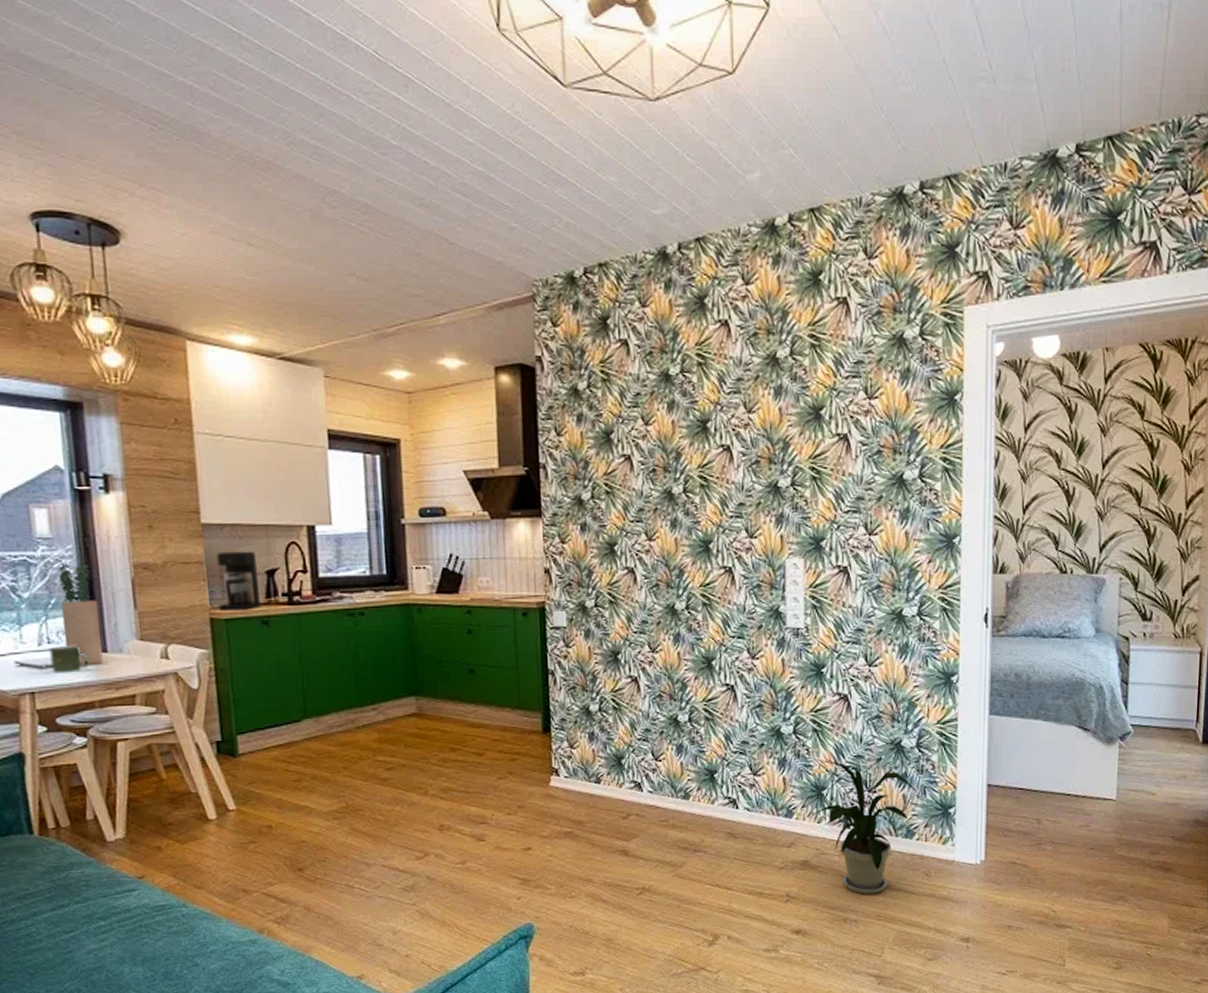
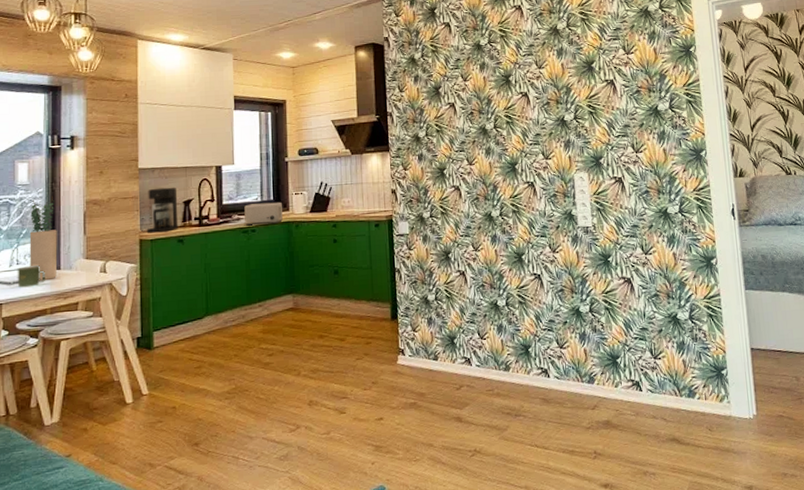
toaster: none [348,577,400,607] -> present [244,202,283,226]
house plant: present [808,760,918,894] -> none [606,333,695,449]

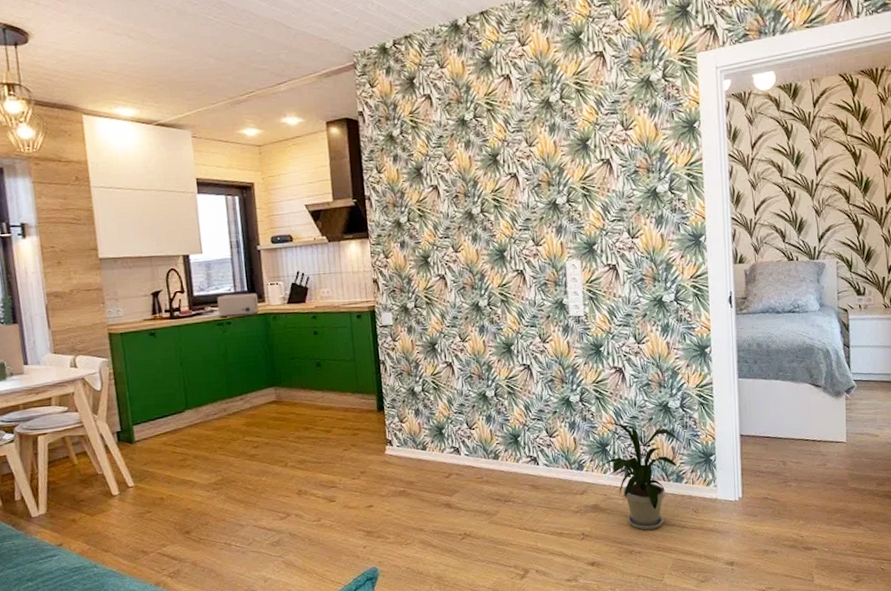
coffee maker: present [146,187,179,233] -> none [112,277,149,327]
house plant: none [606,333,695,449] -> present [595,422,684,530]

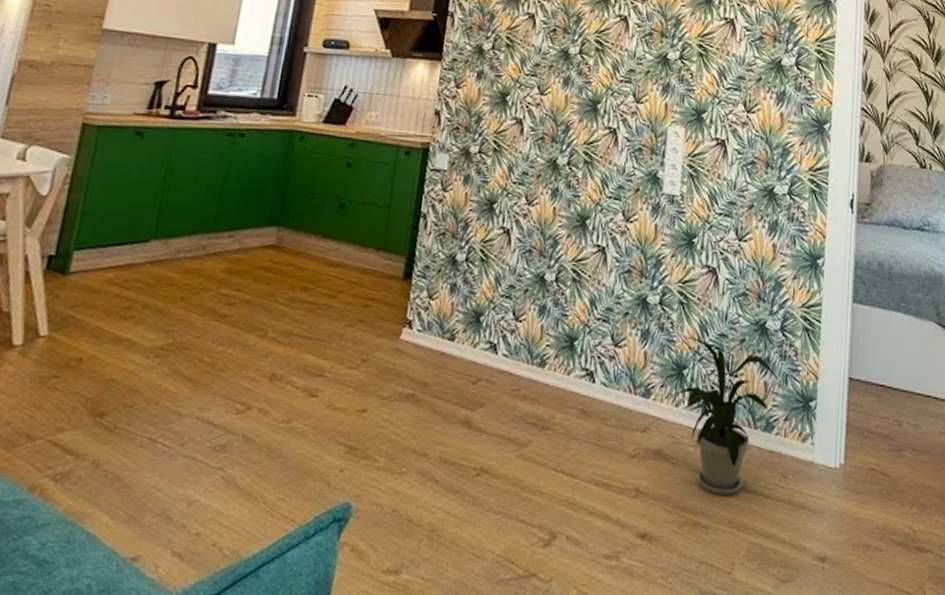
toaster: present [217,292,259,318] -> none [232,99,289,132]

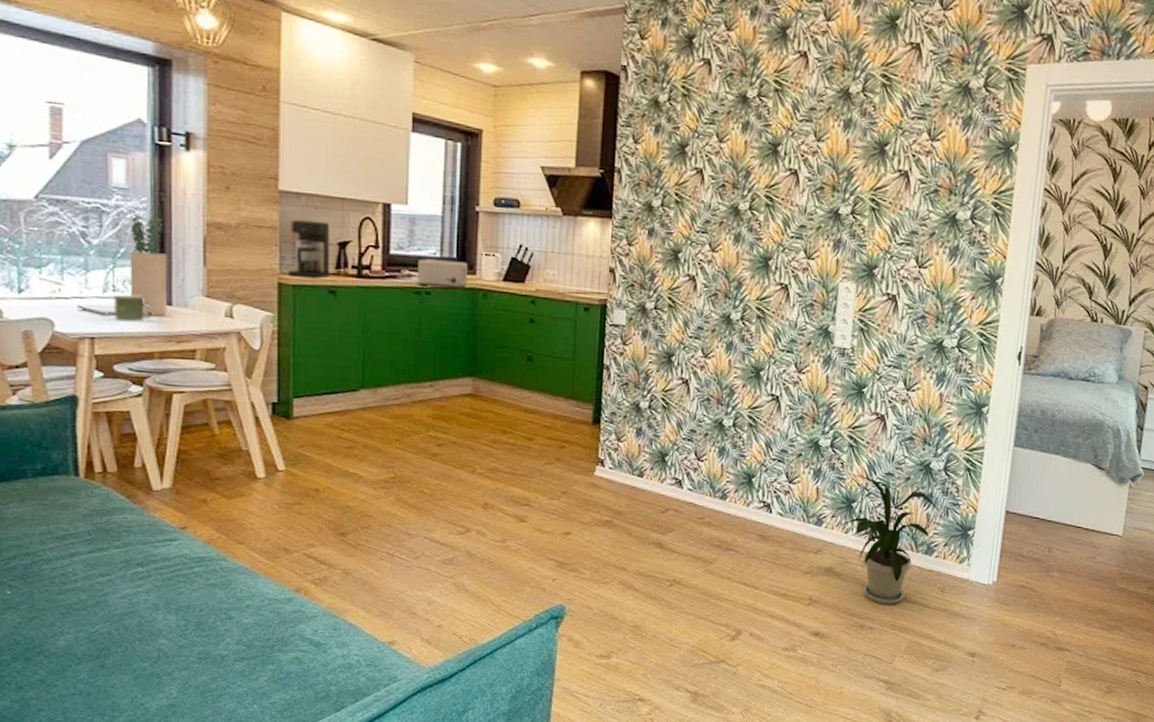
coffee maker: none [94,58,149,120] -> present [287,219,330,280]
toaster: none [232,99,289,132] -> present [418,258,469,290]

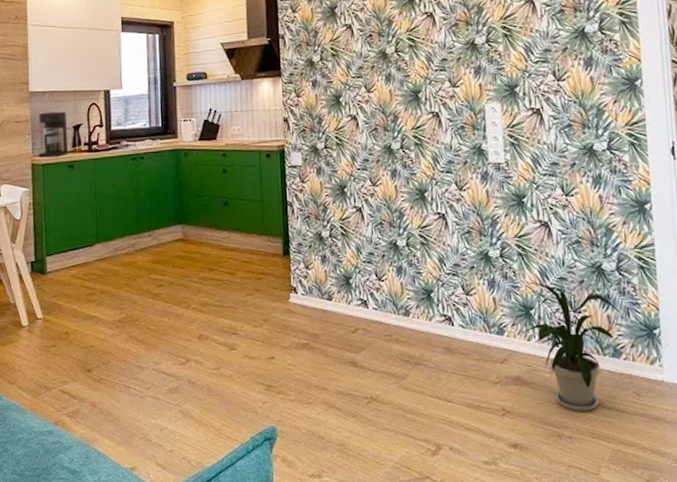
toaster: present [418,258,469,290] -> none [133,128,172,153]

